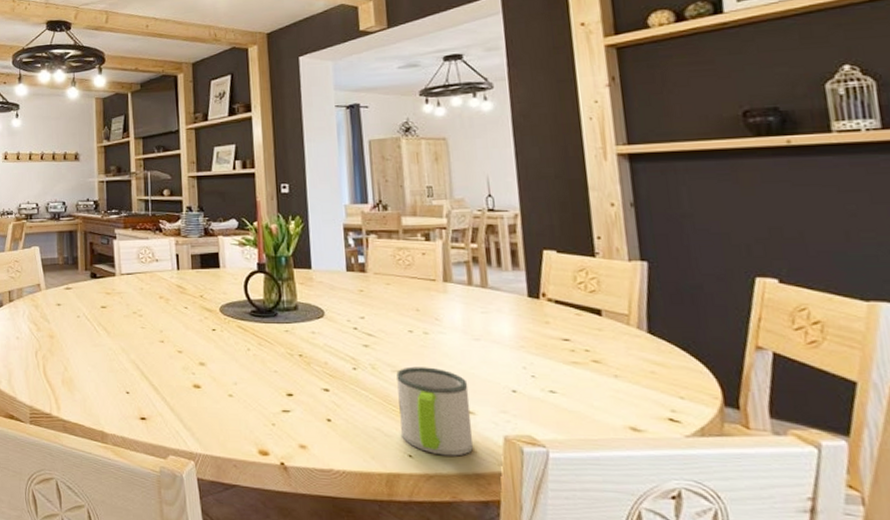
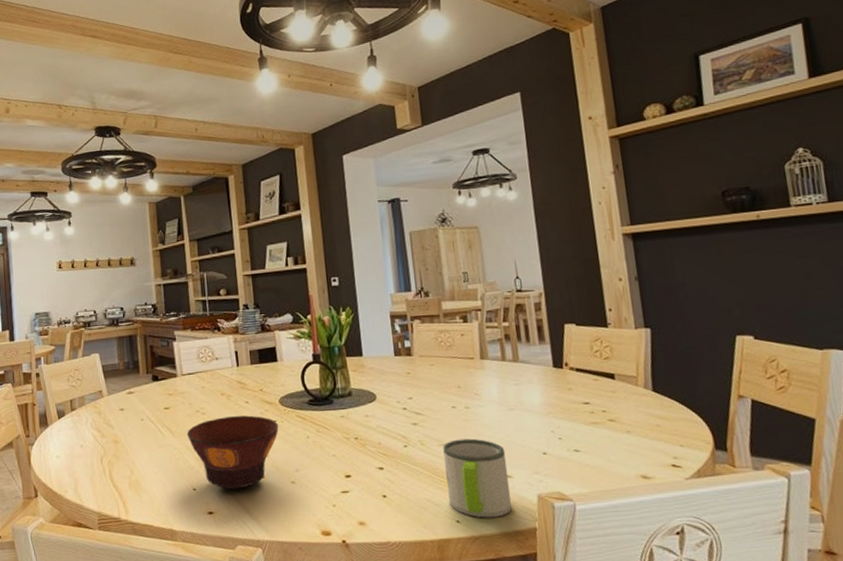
bowl: none [122,321,218,397] -> present [186,415,279,489]

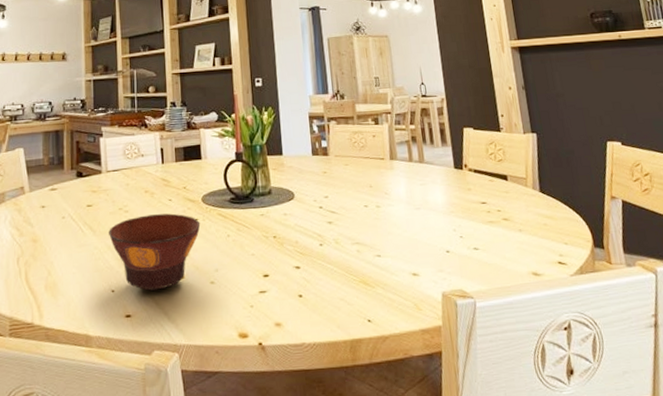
mug: present [443,438,513,518] -> none [356,237,419,317]

